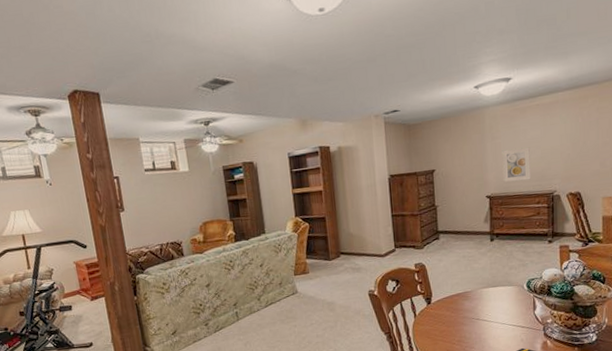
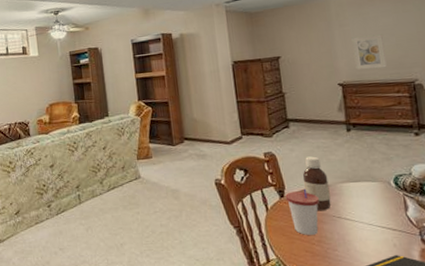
cup: none [432,295,461,337] -> present [285,188,319,236]
bottle: none [448,265,472,314] -> present [302,156,332,210]

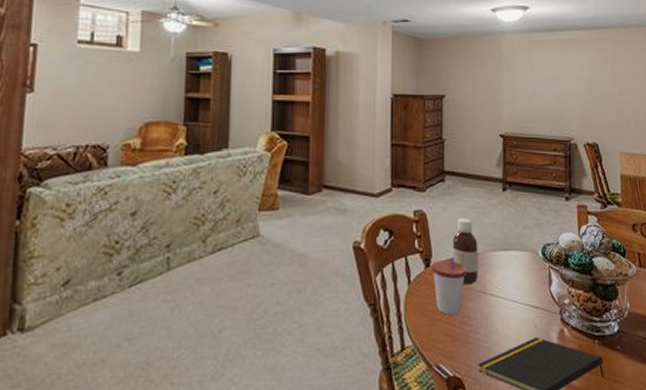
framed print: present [351,34,387,70] -> none [517,84,547,122]

